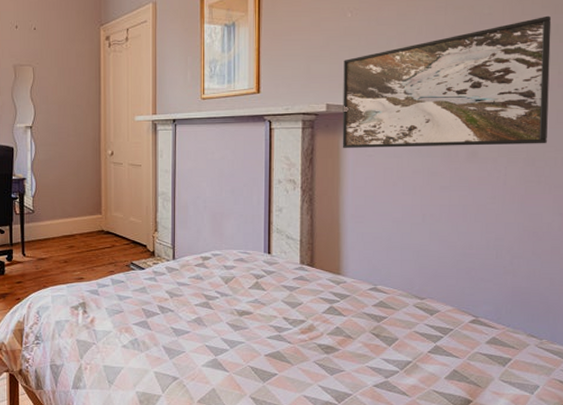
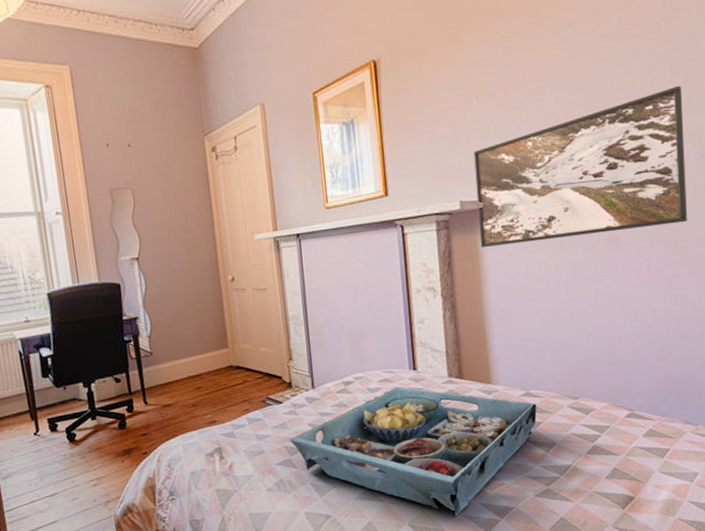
serving tray: none [148,267,383,395] -> present [289,386,537,516]

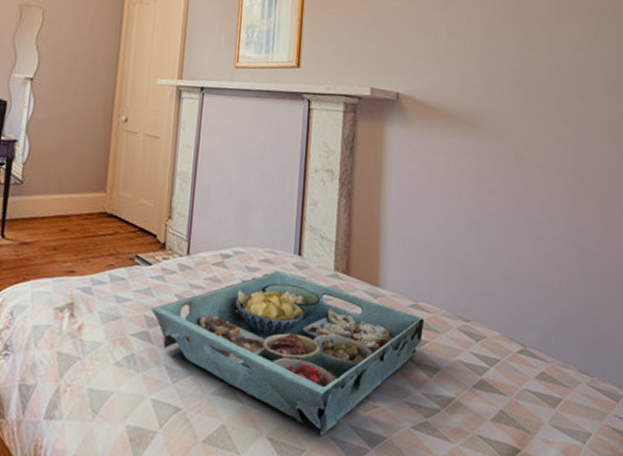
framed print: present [474,85,687,247] -> none [385,20,596,154]

